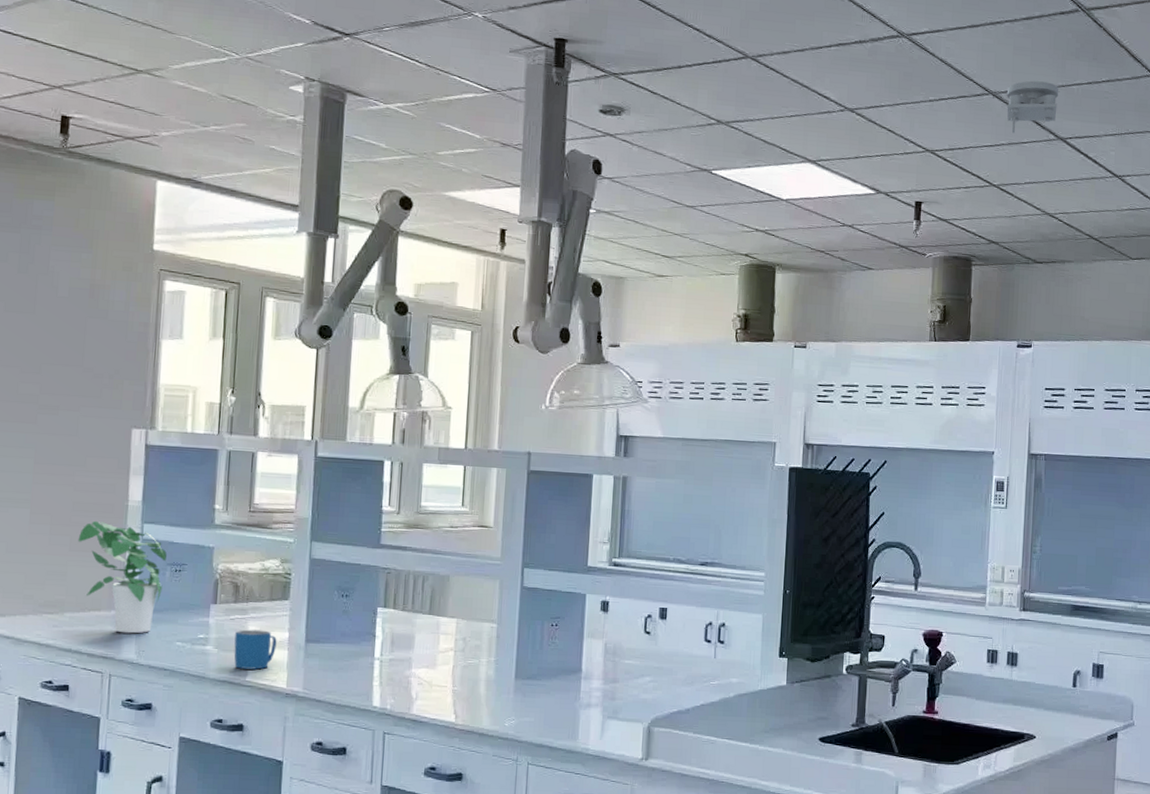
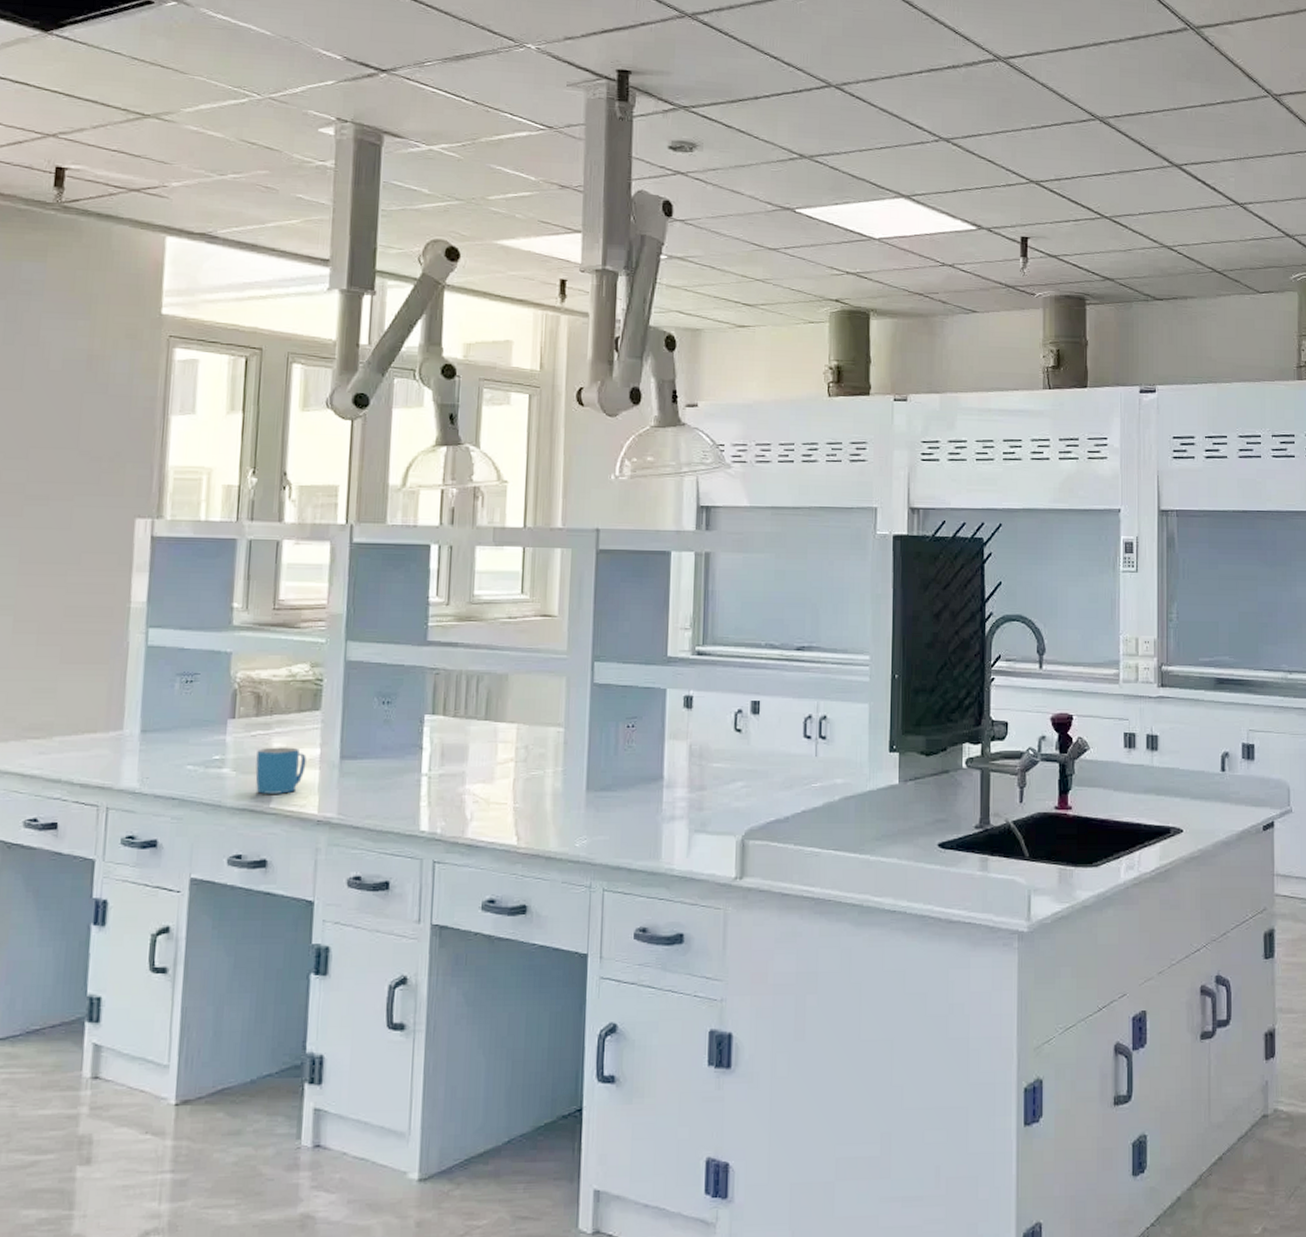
potted plant: present [77,520,167,634] -> none [70,626,176,758]
smoke detector: present [1006,80,1059,133] -> none [1114,104,1171,161]

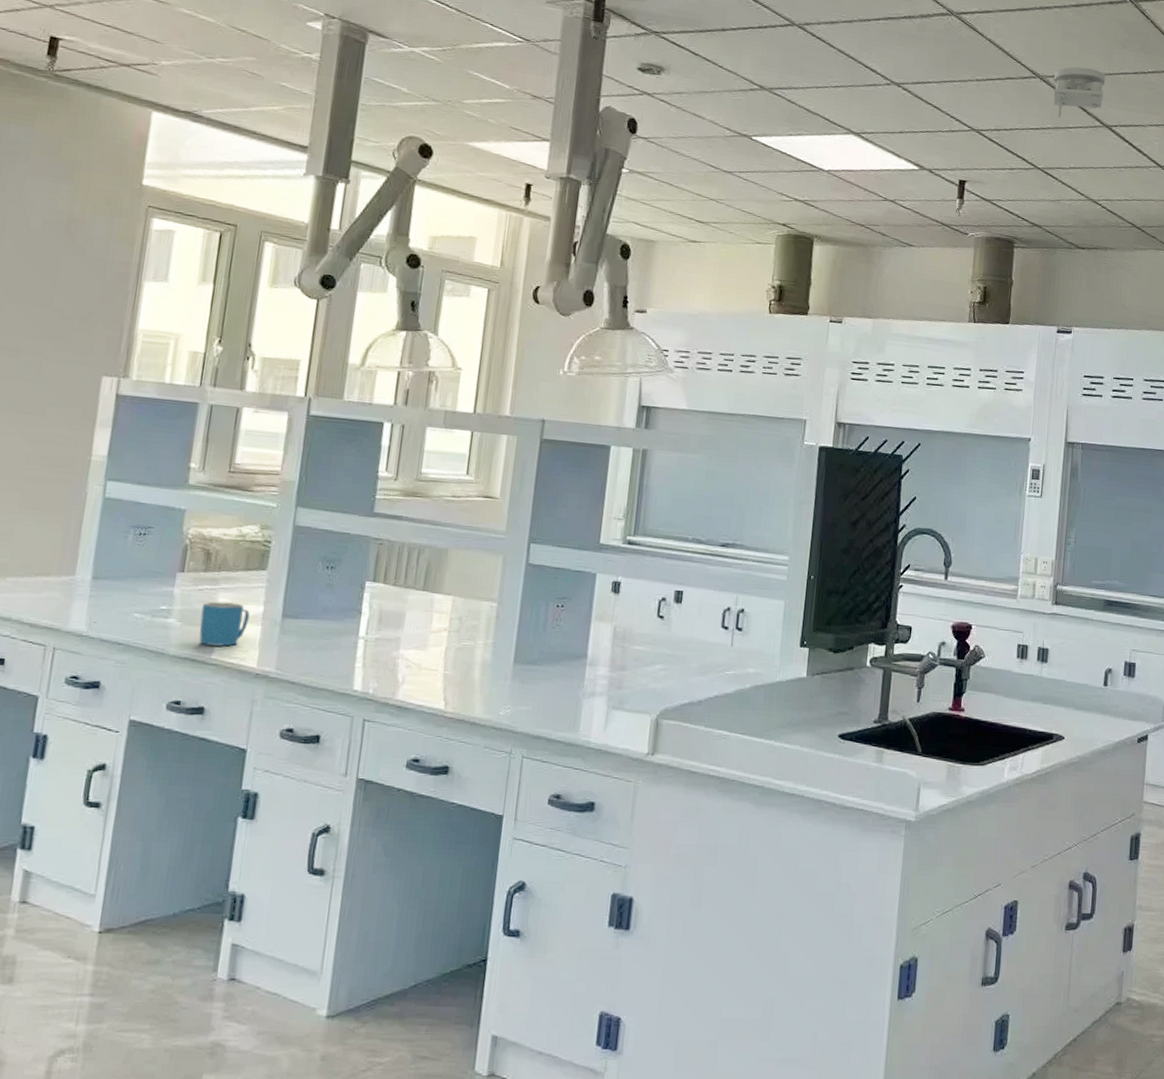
smoke detector: none [1114,104,1171,161] -> present [1053,67,1106,118]

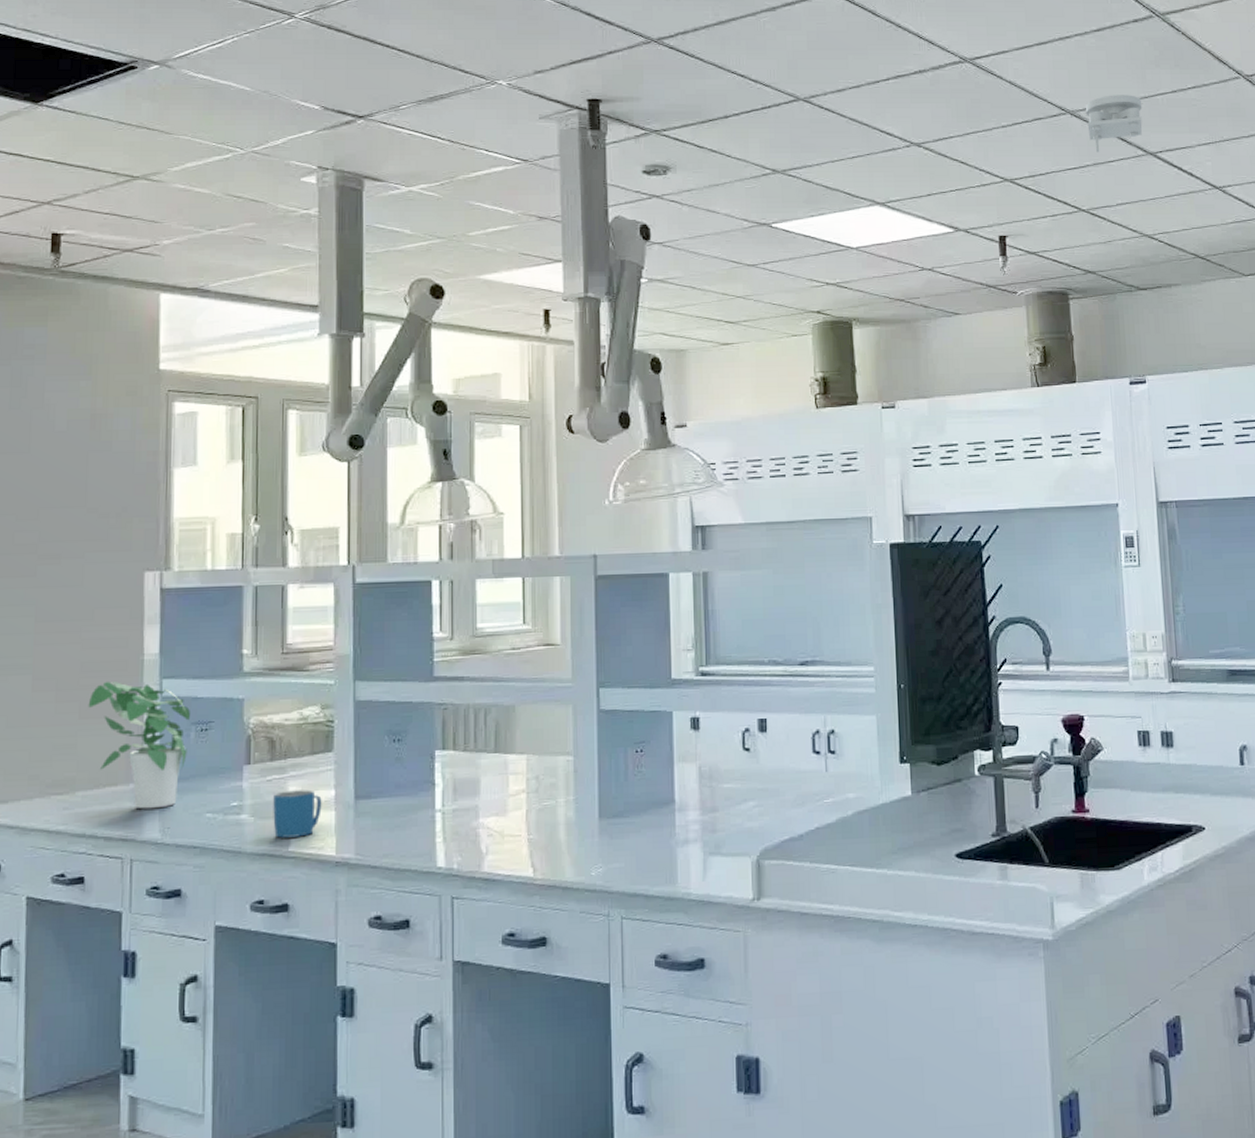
potted plant: none [29,475,131,603] -> present [88,681,190,810]

